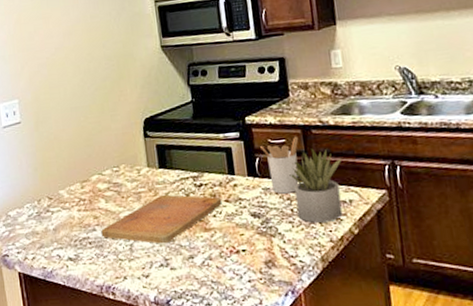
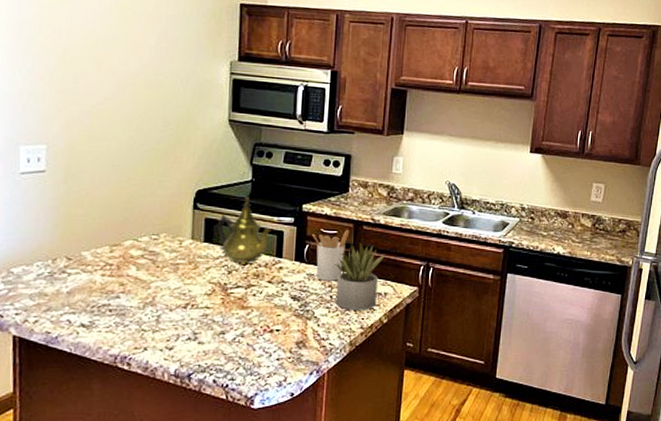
cutting board: present [101,194,222,244] -> none [125,269,264,318]
teapot: none [167,118,219,185] -> present [217,197,271,263]

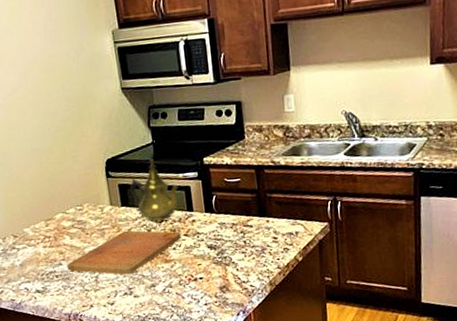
cutting board: none [125,269,264,318] -> present [67,230,181,275]
utensil holder: present [312,229,350,281] -> none [217,175,253,228]
succulent plant: present [335,242,384,310] -> none [243,186,290,253]

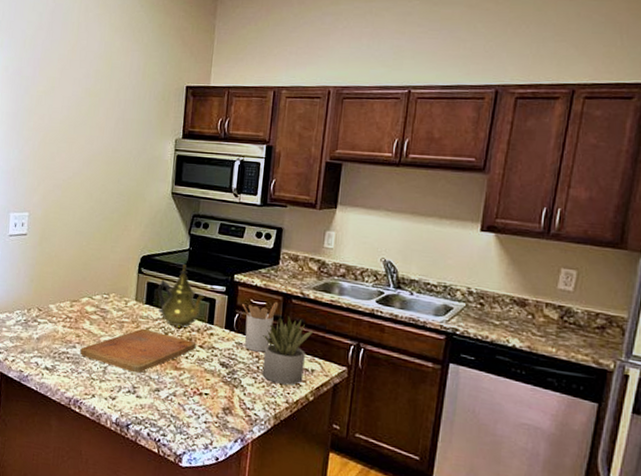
utensil holder: none [217,175,253,228] -> present [242,301,279,352]
succulent plant: none [243,186,290,253] -> present [262,316,313,385]

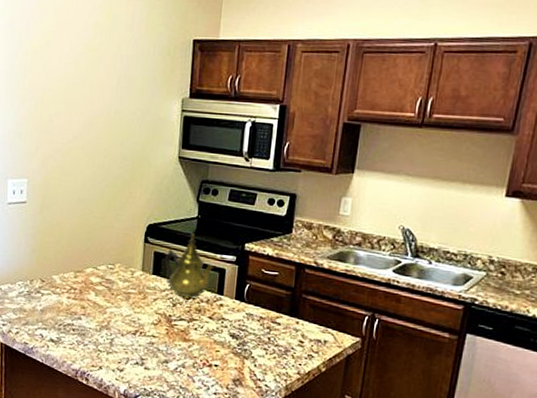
cutting board: present [80,328,196,373] -> none [85,299,206,345]
utensil holder: present [242,301,279,352] -> none [253,271,291,323]
succulent plant: present [262,316,313,385] -> none [273,286,326,357]

